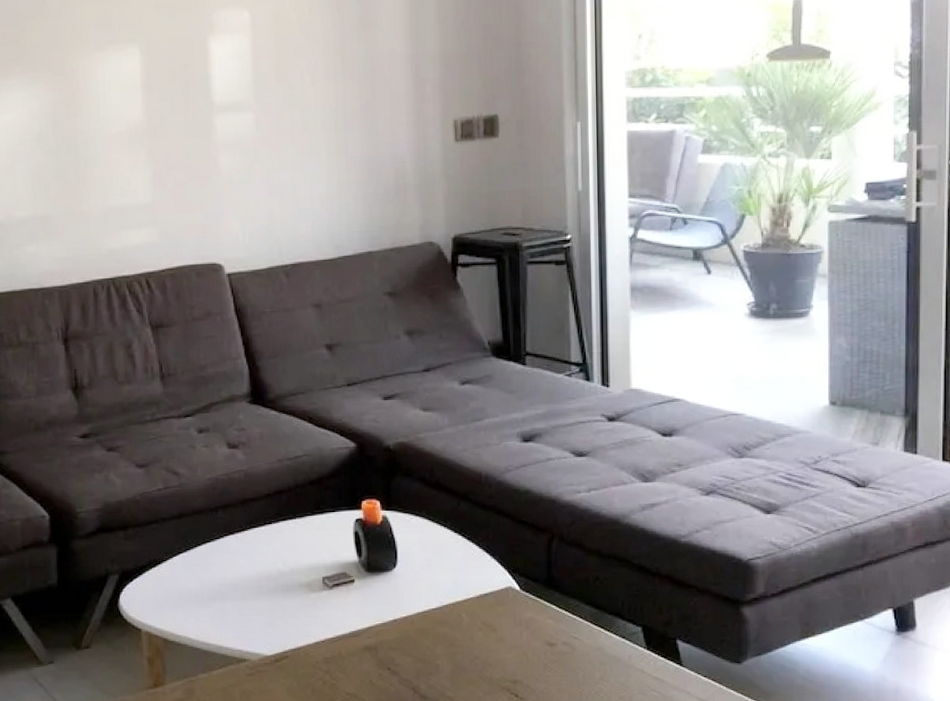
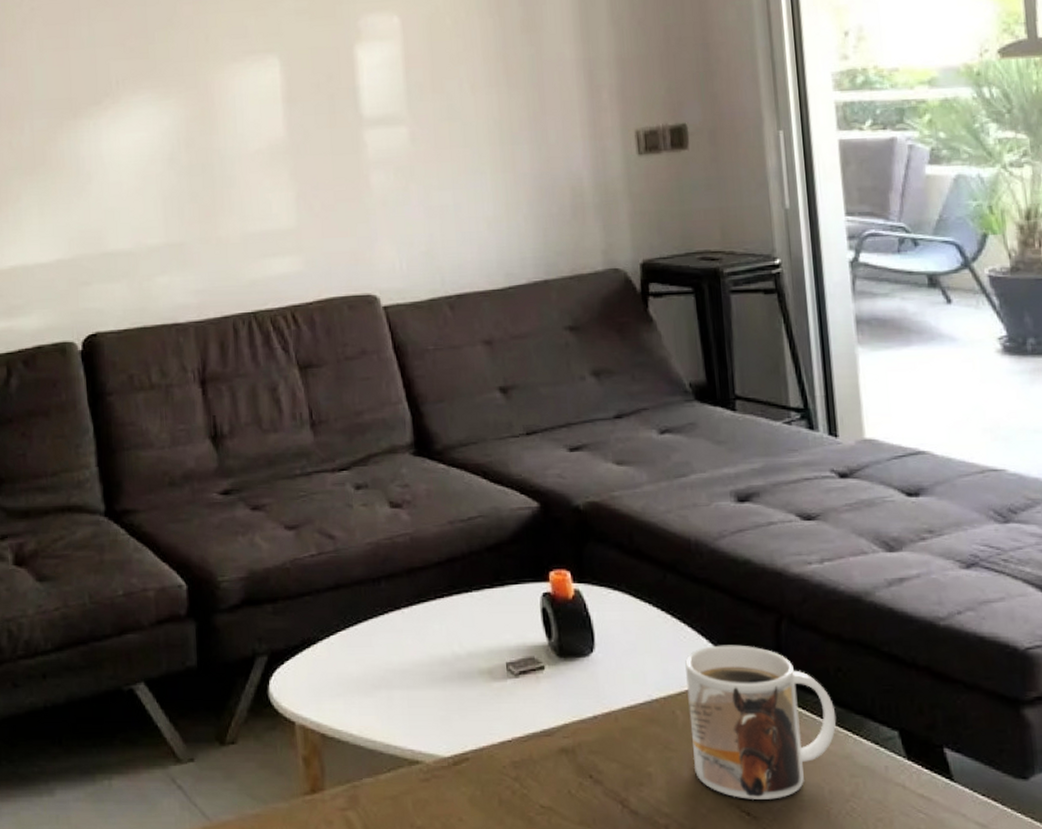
mug: none [471,560,592,684] -> present [685,645,837,800]

